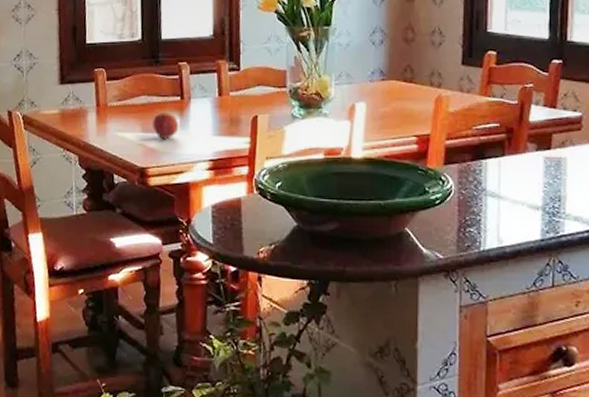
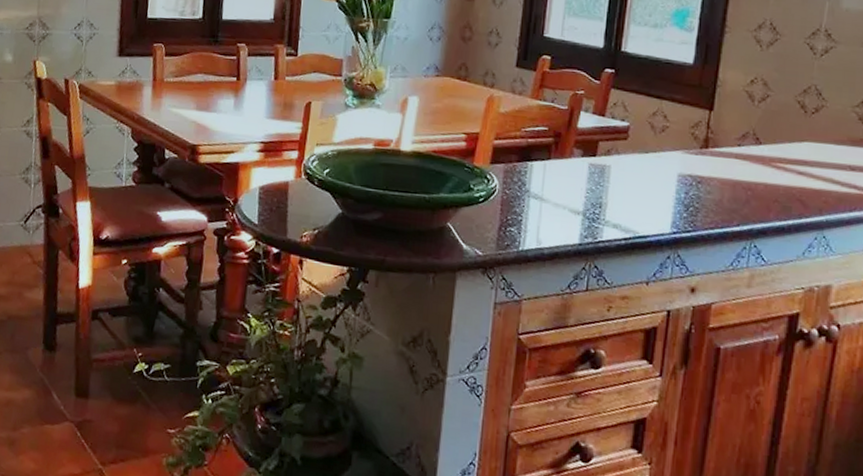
fruit: present [153,113,179,140] -> none [207,92,233,119]

